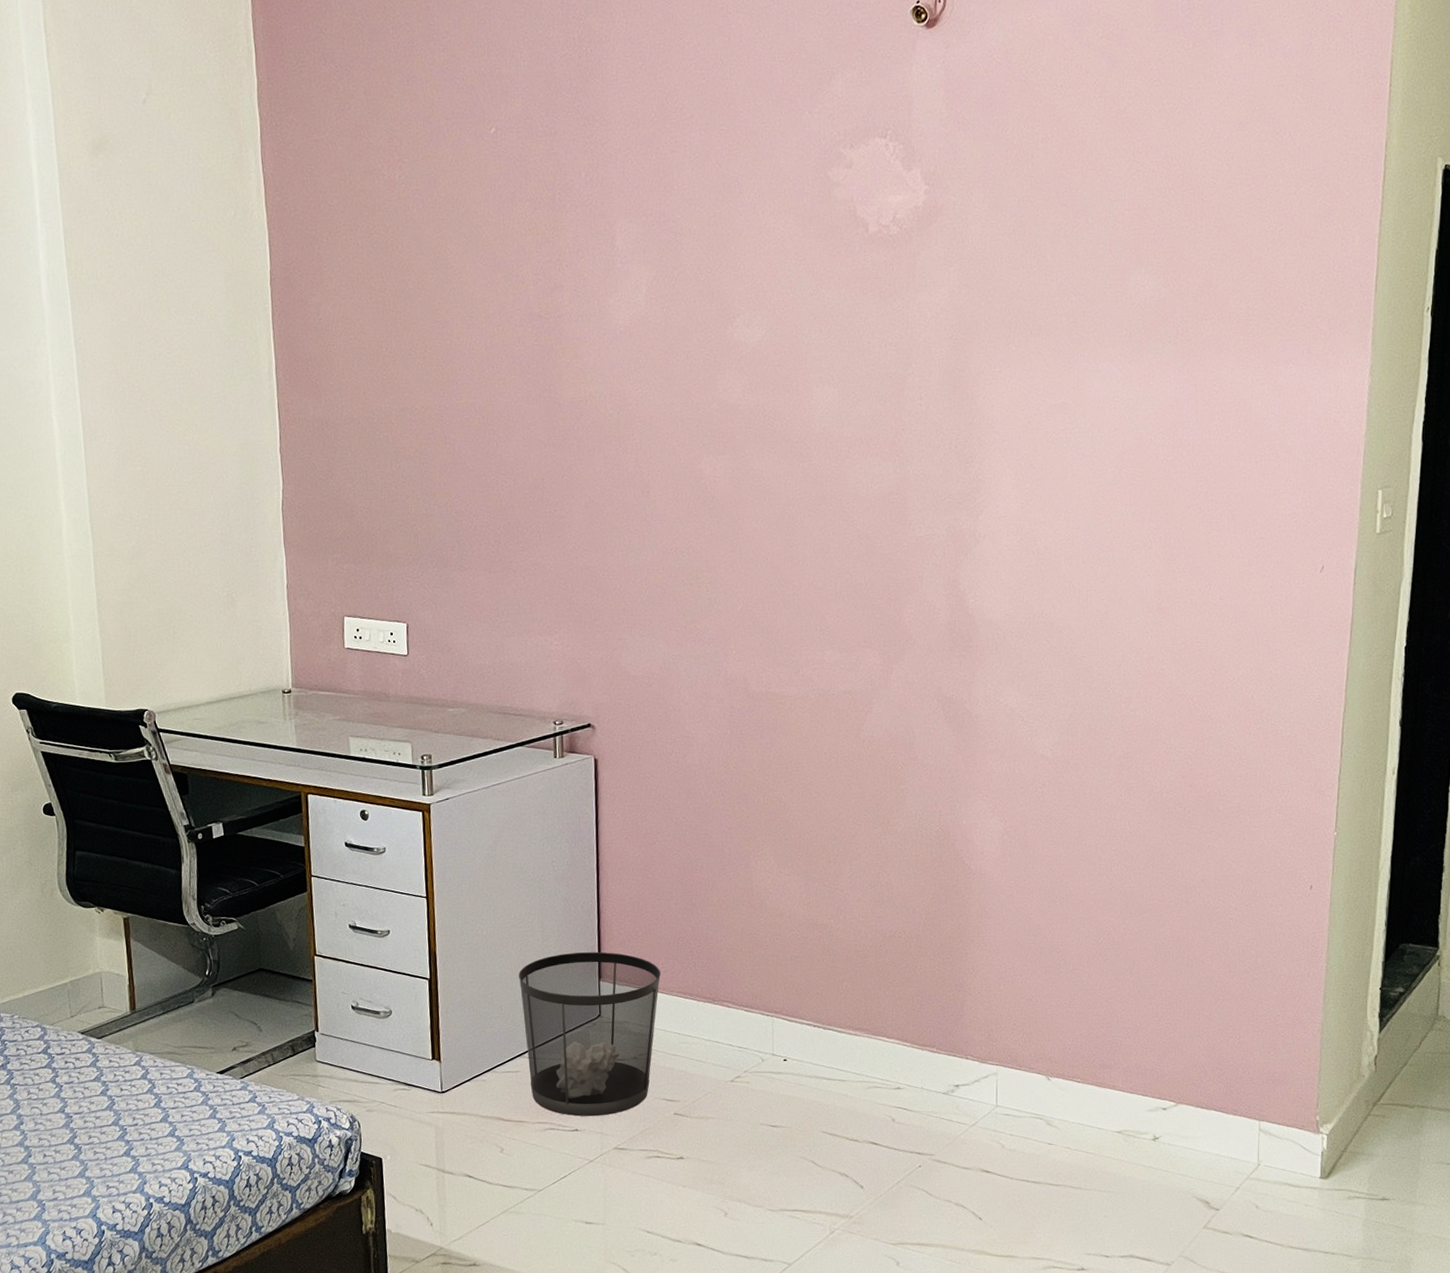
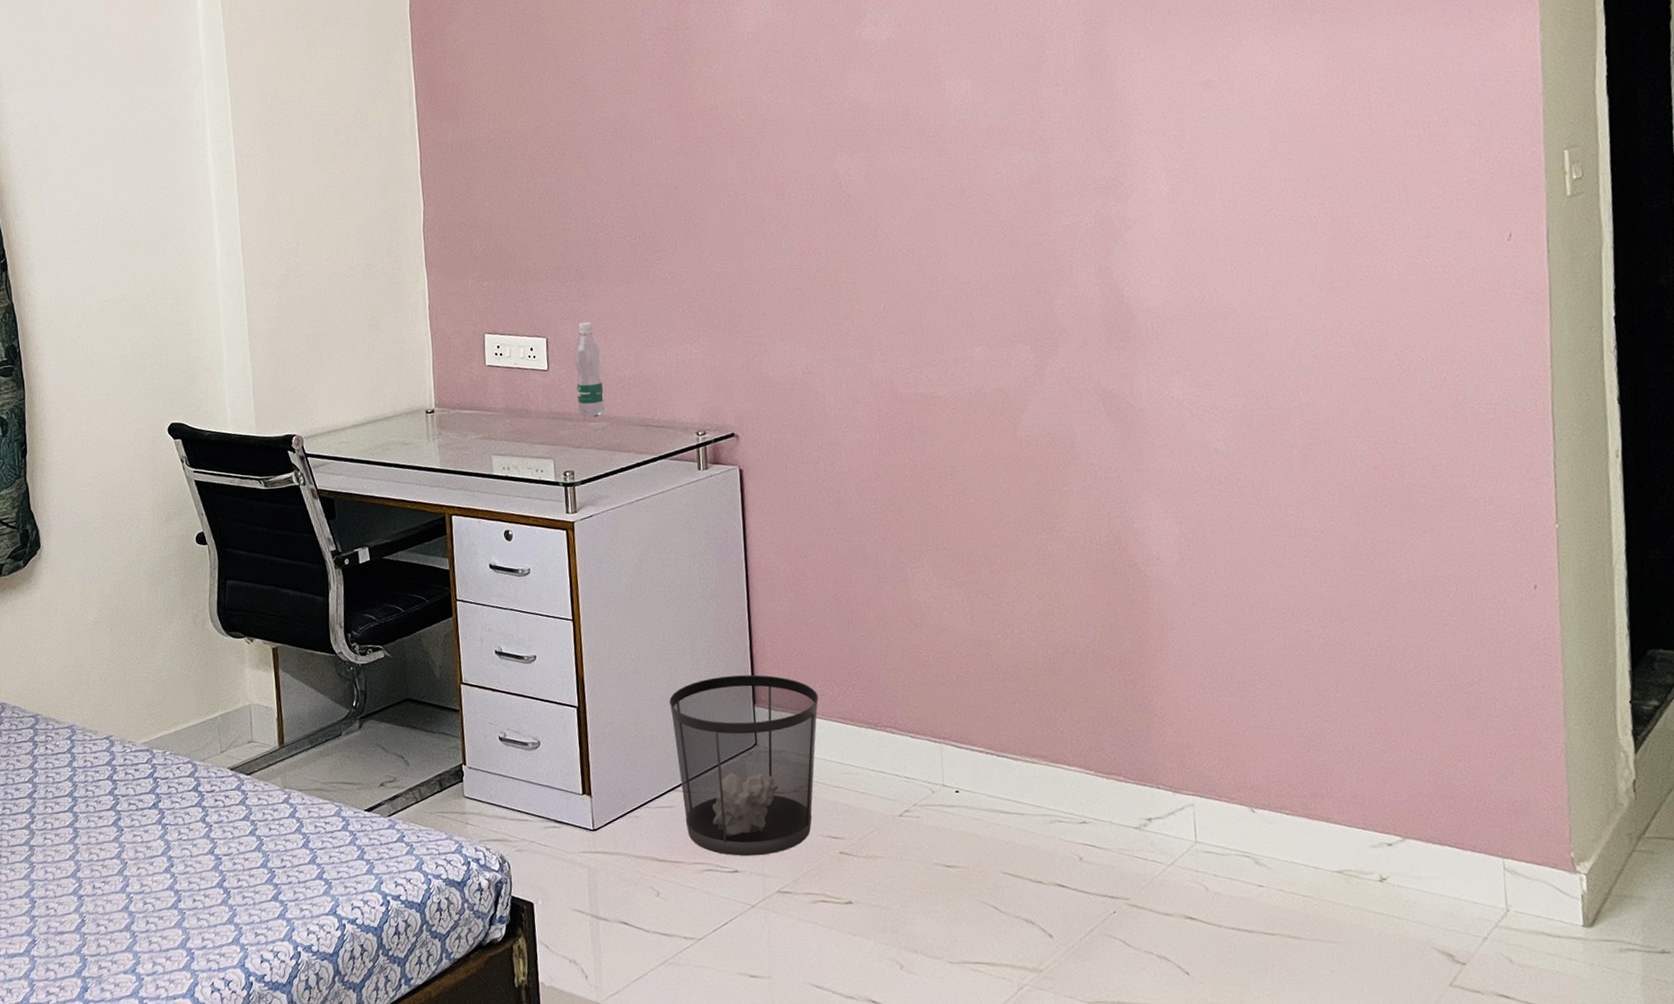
bottle: none [434,609,465,704] -> present [574,322,606,418]

